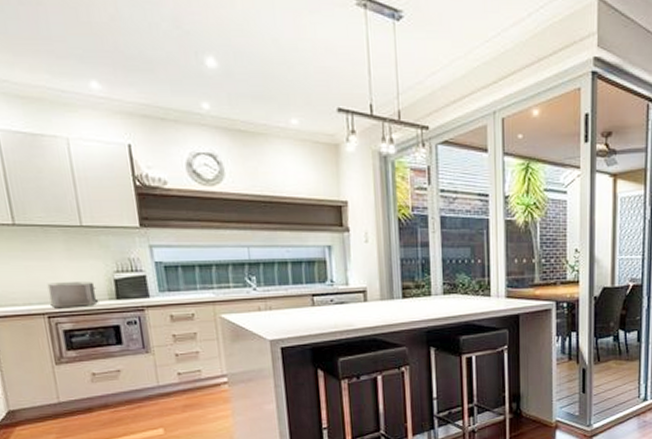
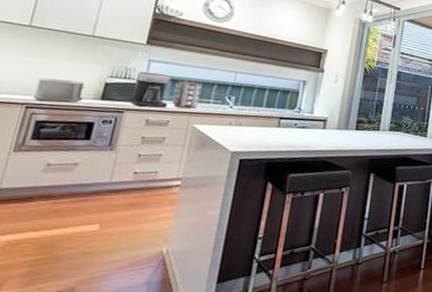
coffee maker: none [143,260,186,301] -> present [130,71,170,108]
spice rack: none [187,260,219,297] -> present [172,78,202,109]

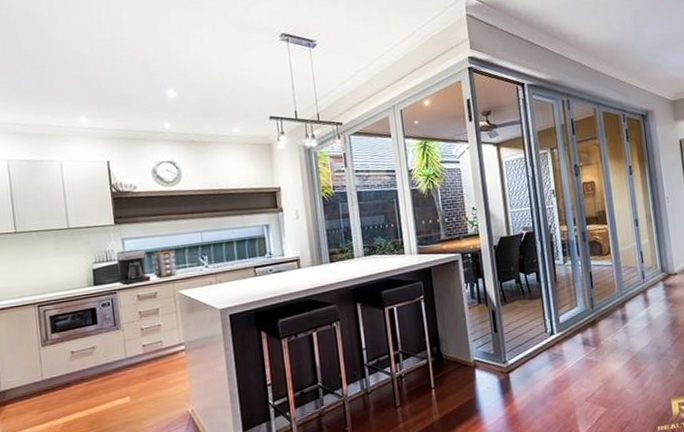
toaster: present [33,77,86,103] -> none [39,273,80,298]

